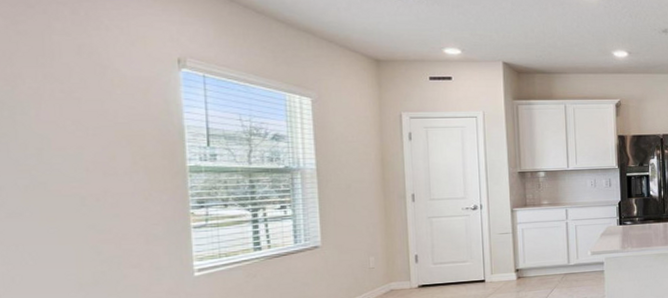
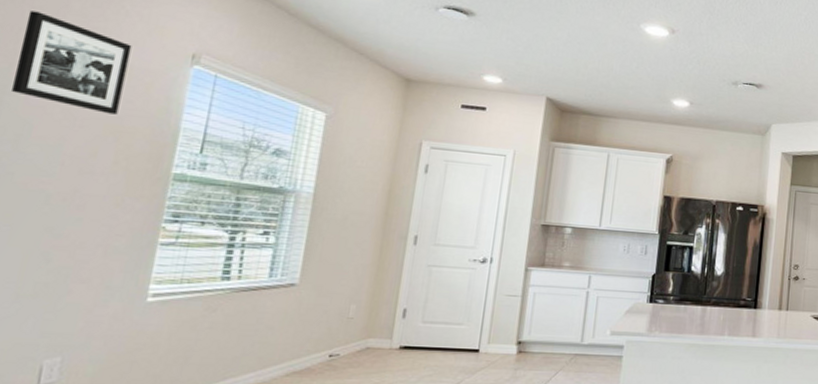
picture frame: none [15,35,124,121] -> present [12,10,132,115]

